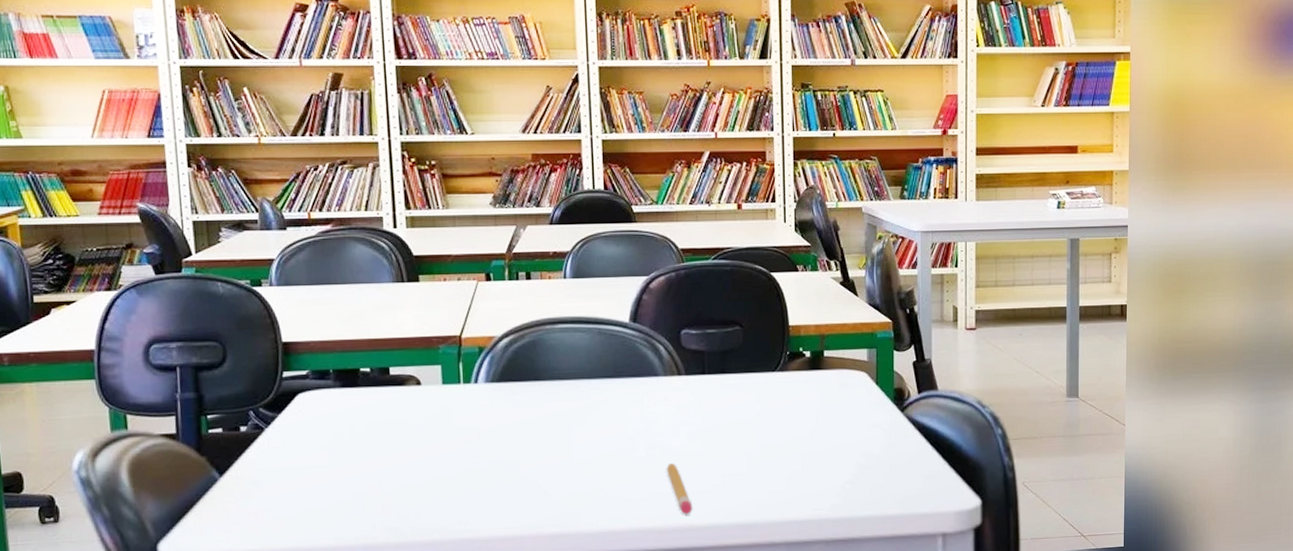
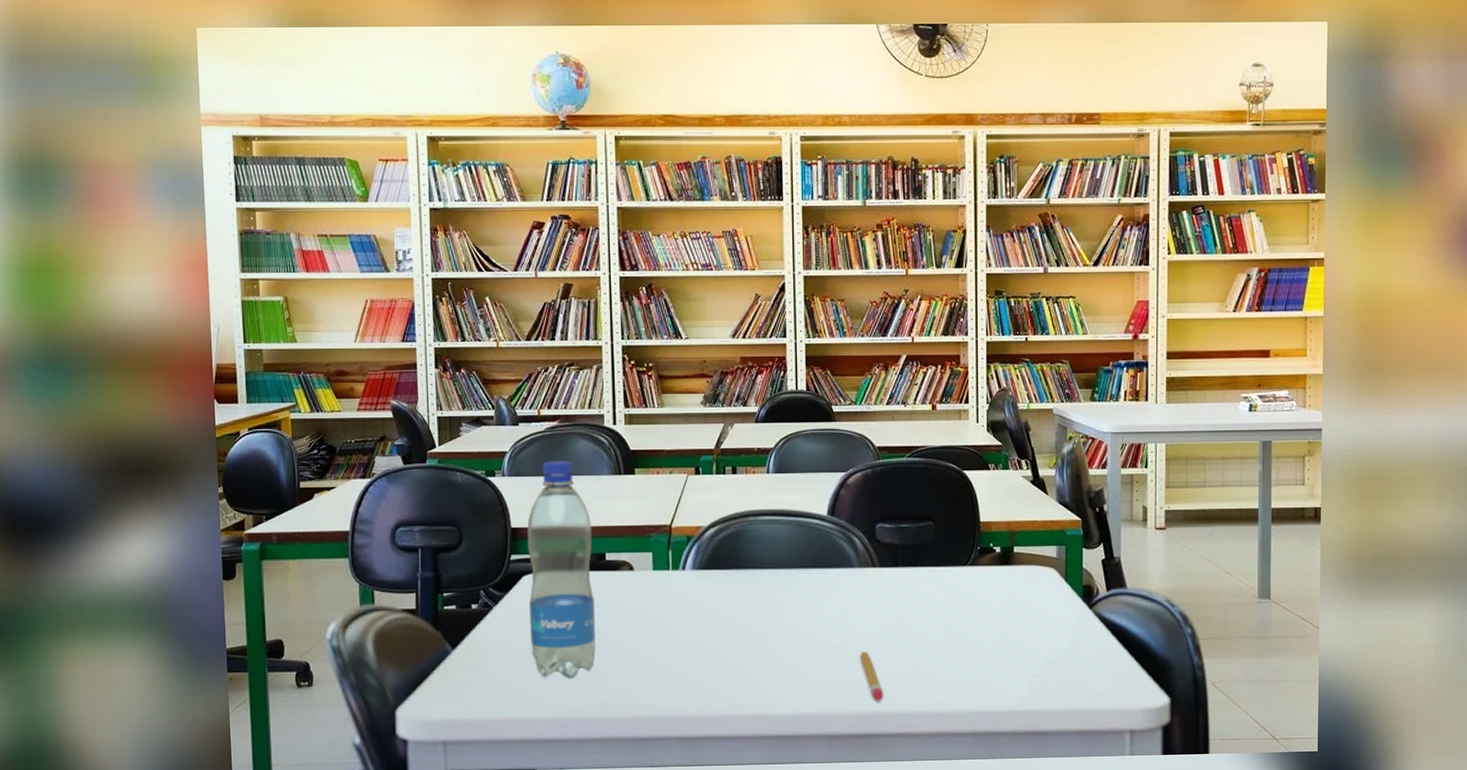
bottle: none [300,268,382,503] -> present [527,461,596,679]

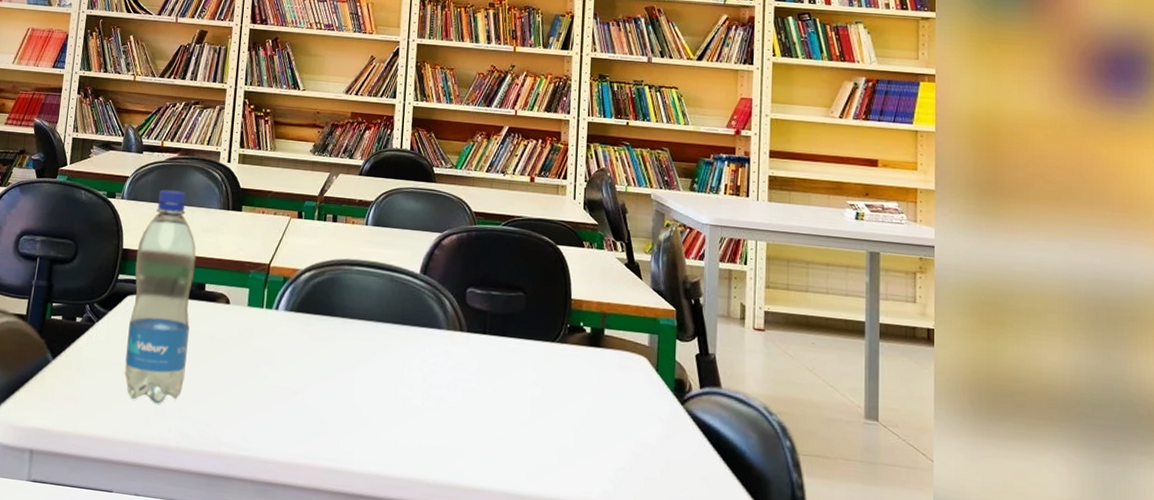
pencil: present [859,652,884,701] -> none [439,417,462,472]

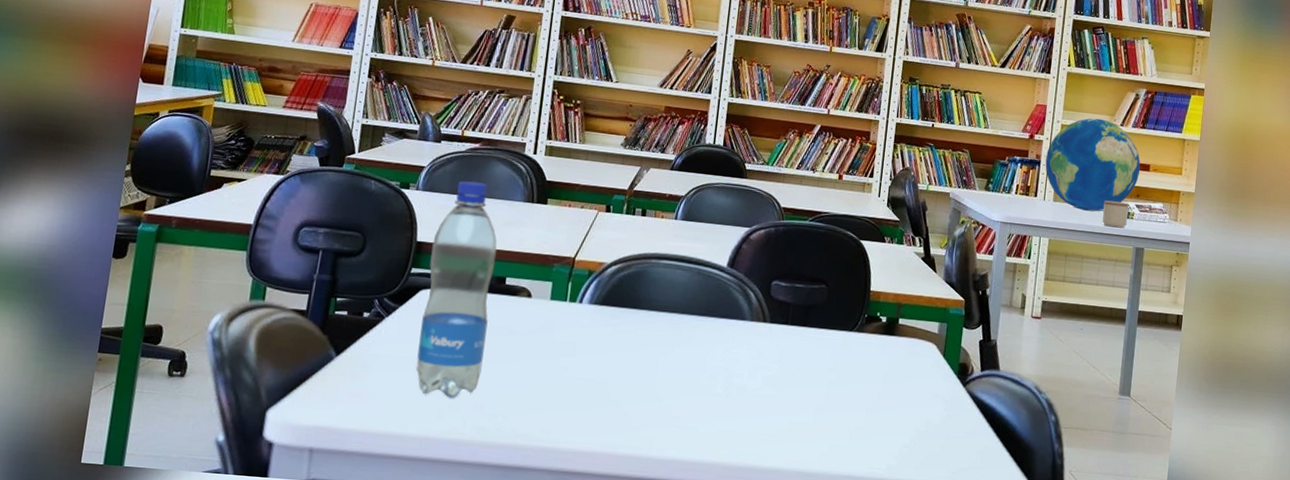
globe: none [756,110,867,213] -> present [1045,118,1141,212]
mug: none [826,199,858,230] -> present [1102,200,1129,228]

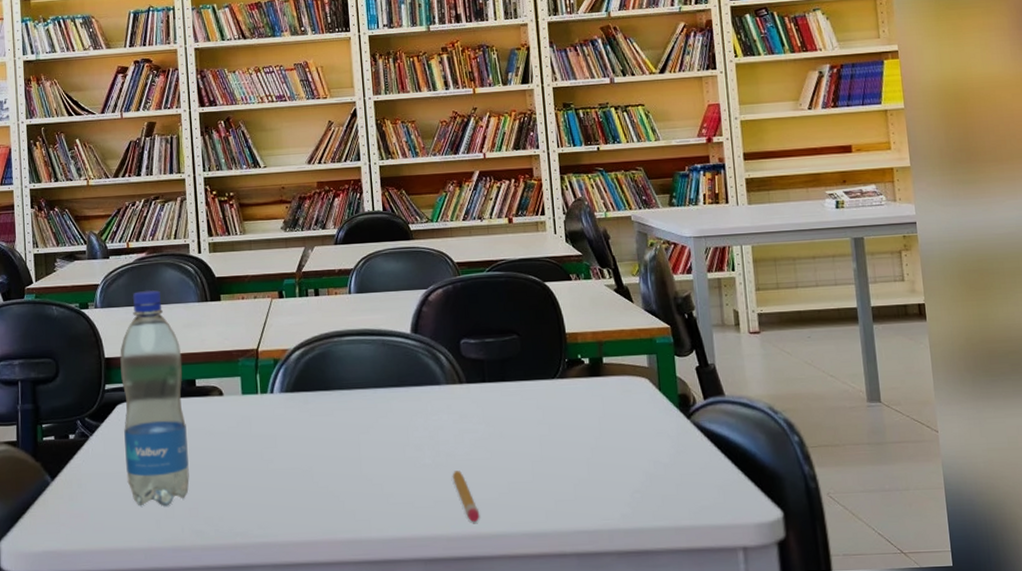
pencil: none [739,404,759,454] -> present [452,471,480,522]
globe: present [1045,118,1141,212] -> none [730,106,841,208]
mug: present [1102,200,1129,228] -> none [805,191,838,221]

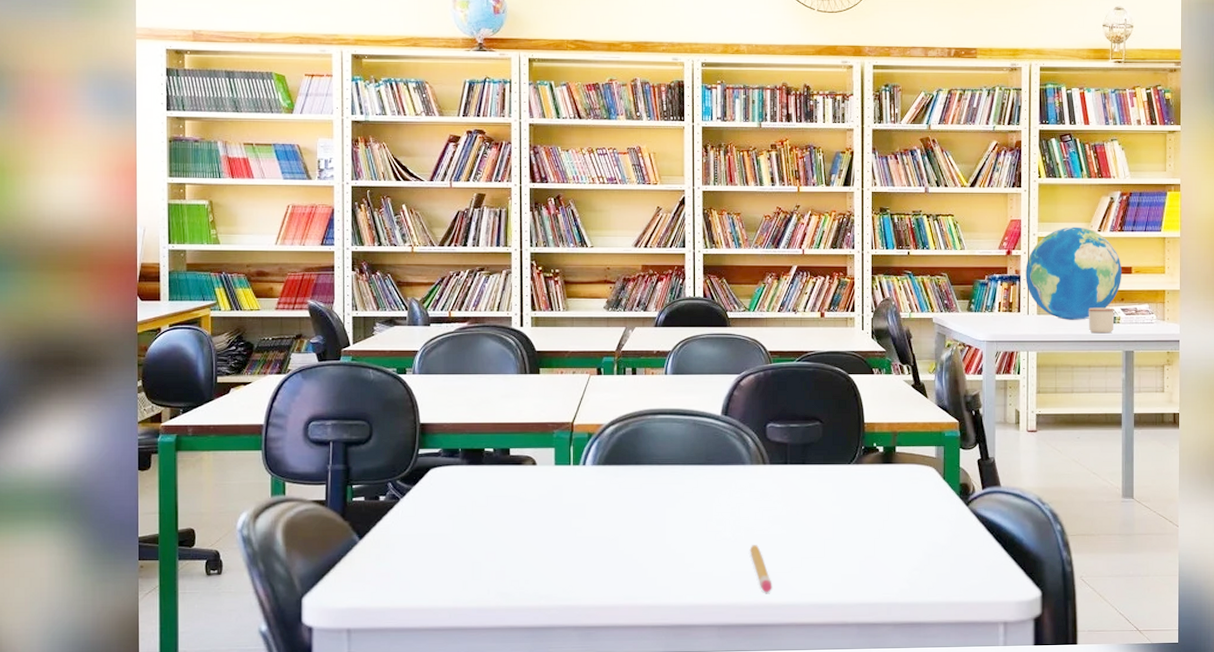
bottle: present [120,290,189,506] -> none [435,360,498,569]
globe: none [730,106,841,208] -> present [1026,227,1122,320]
mug: none [805,191,838,221] -> present [1088,307,1115,334]

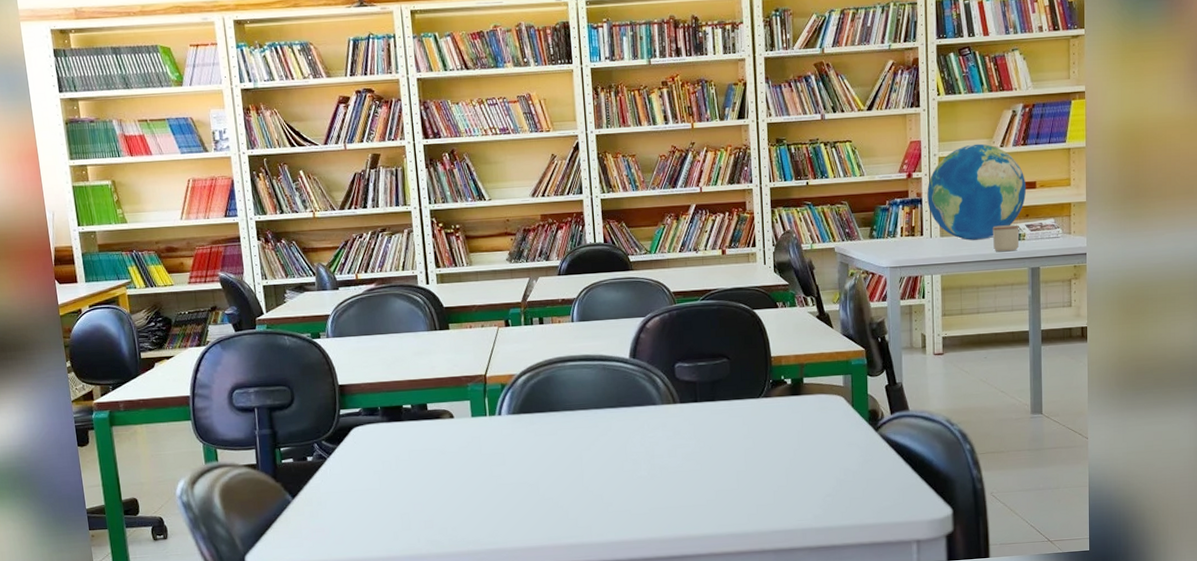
pencil: present [749,545,772,592] -> none [665,481,690,526]

